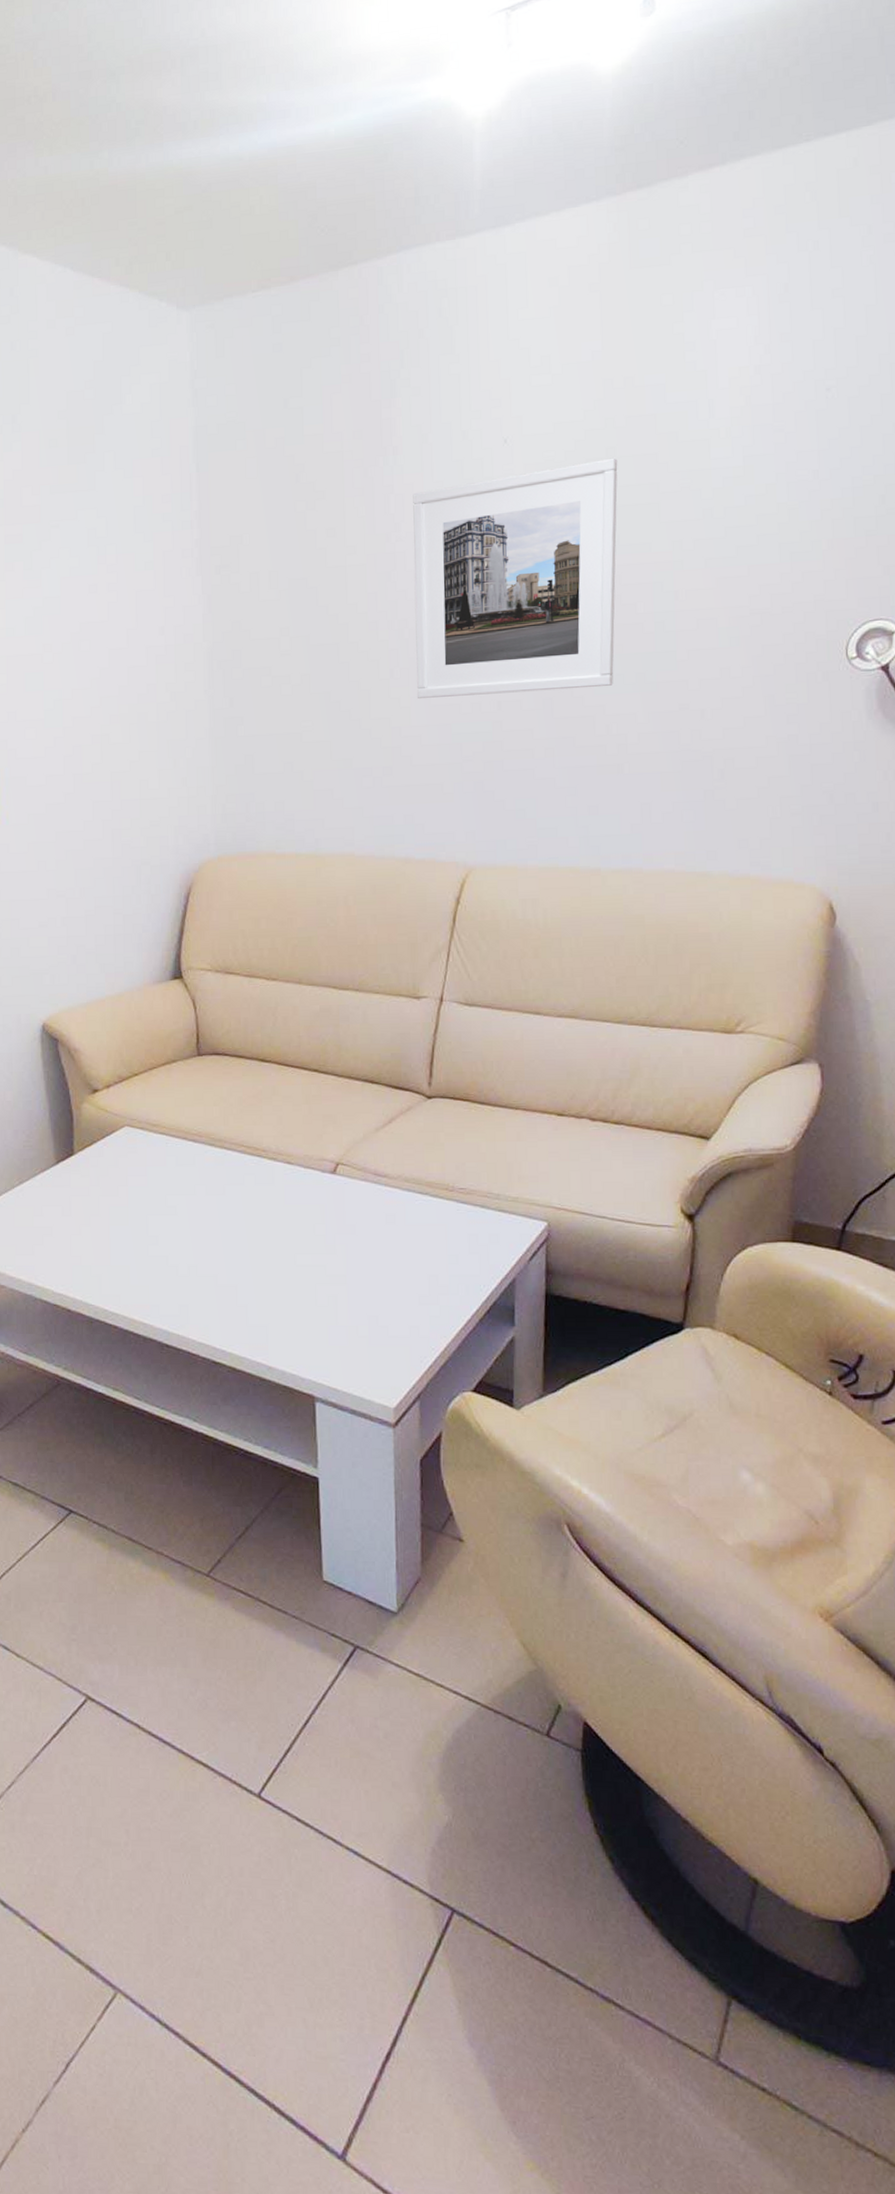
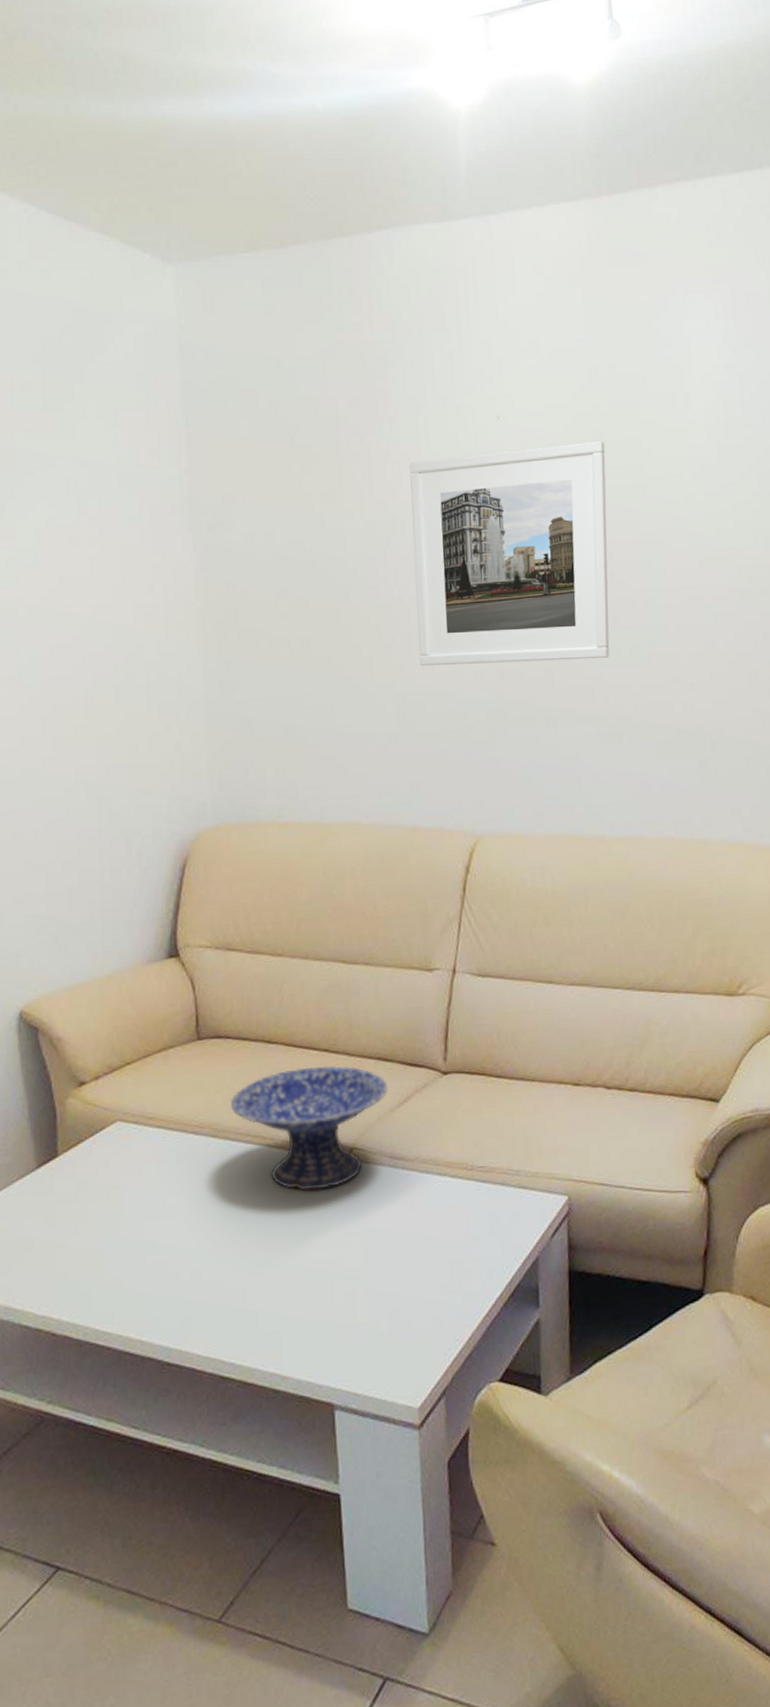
decorative bowl: none [226,1085,374,1200] -> present [230,1065,388,1191]

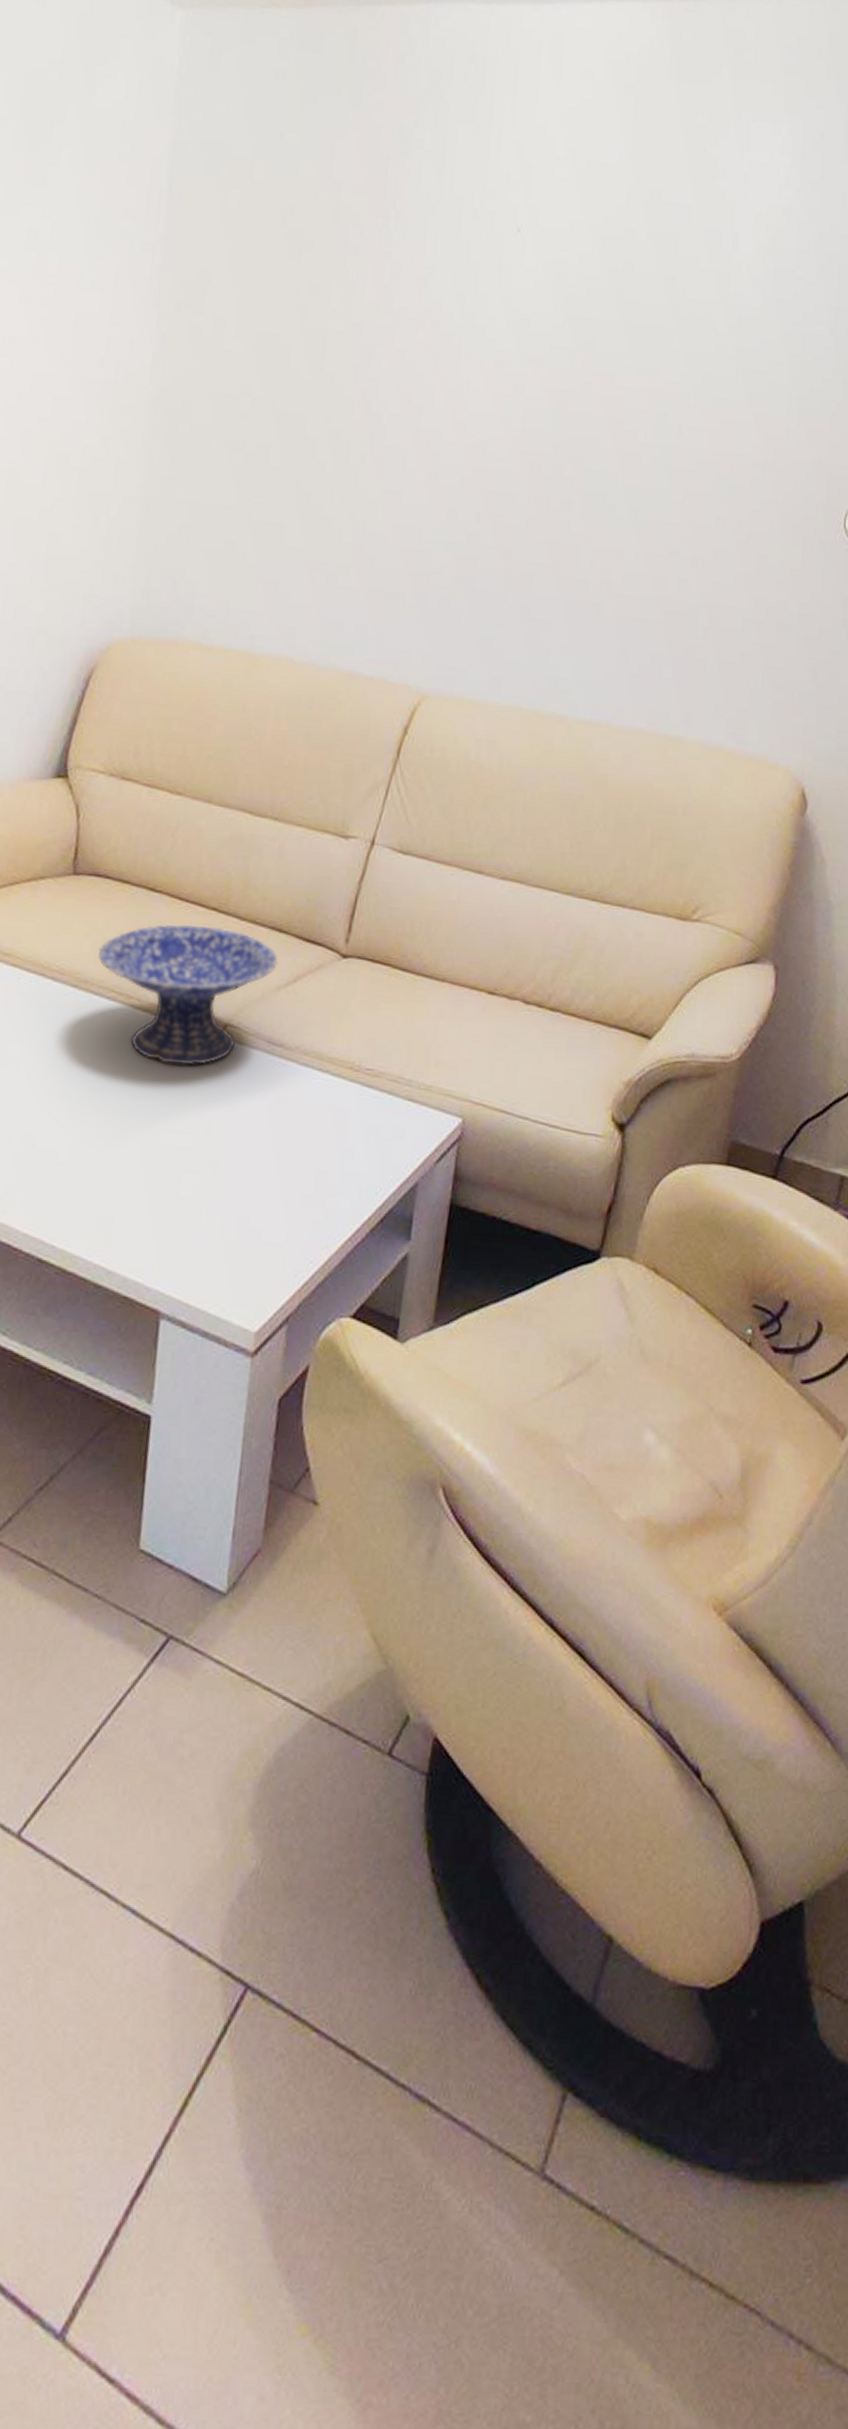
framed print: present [409,441,610,665] -> none [387,265,634,516]

